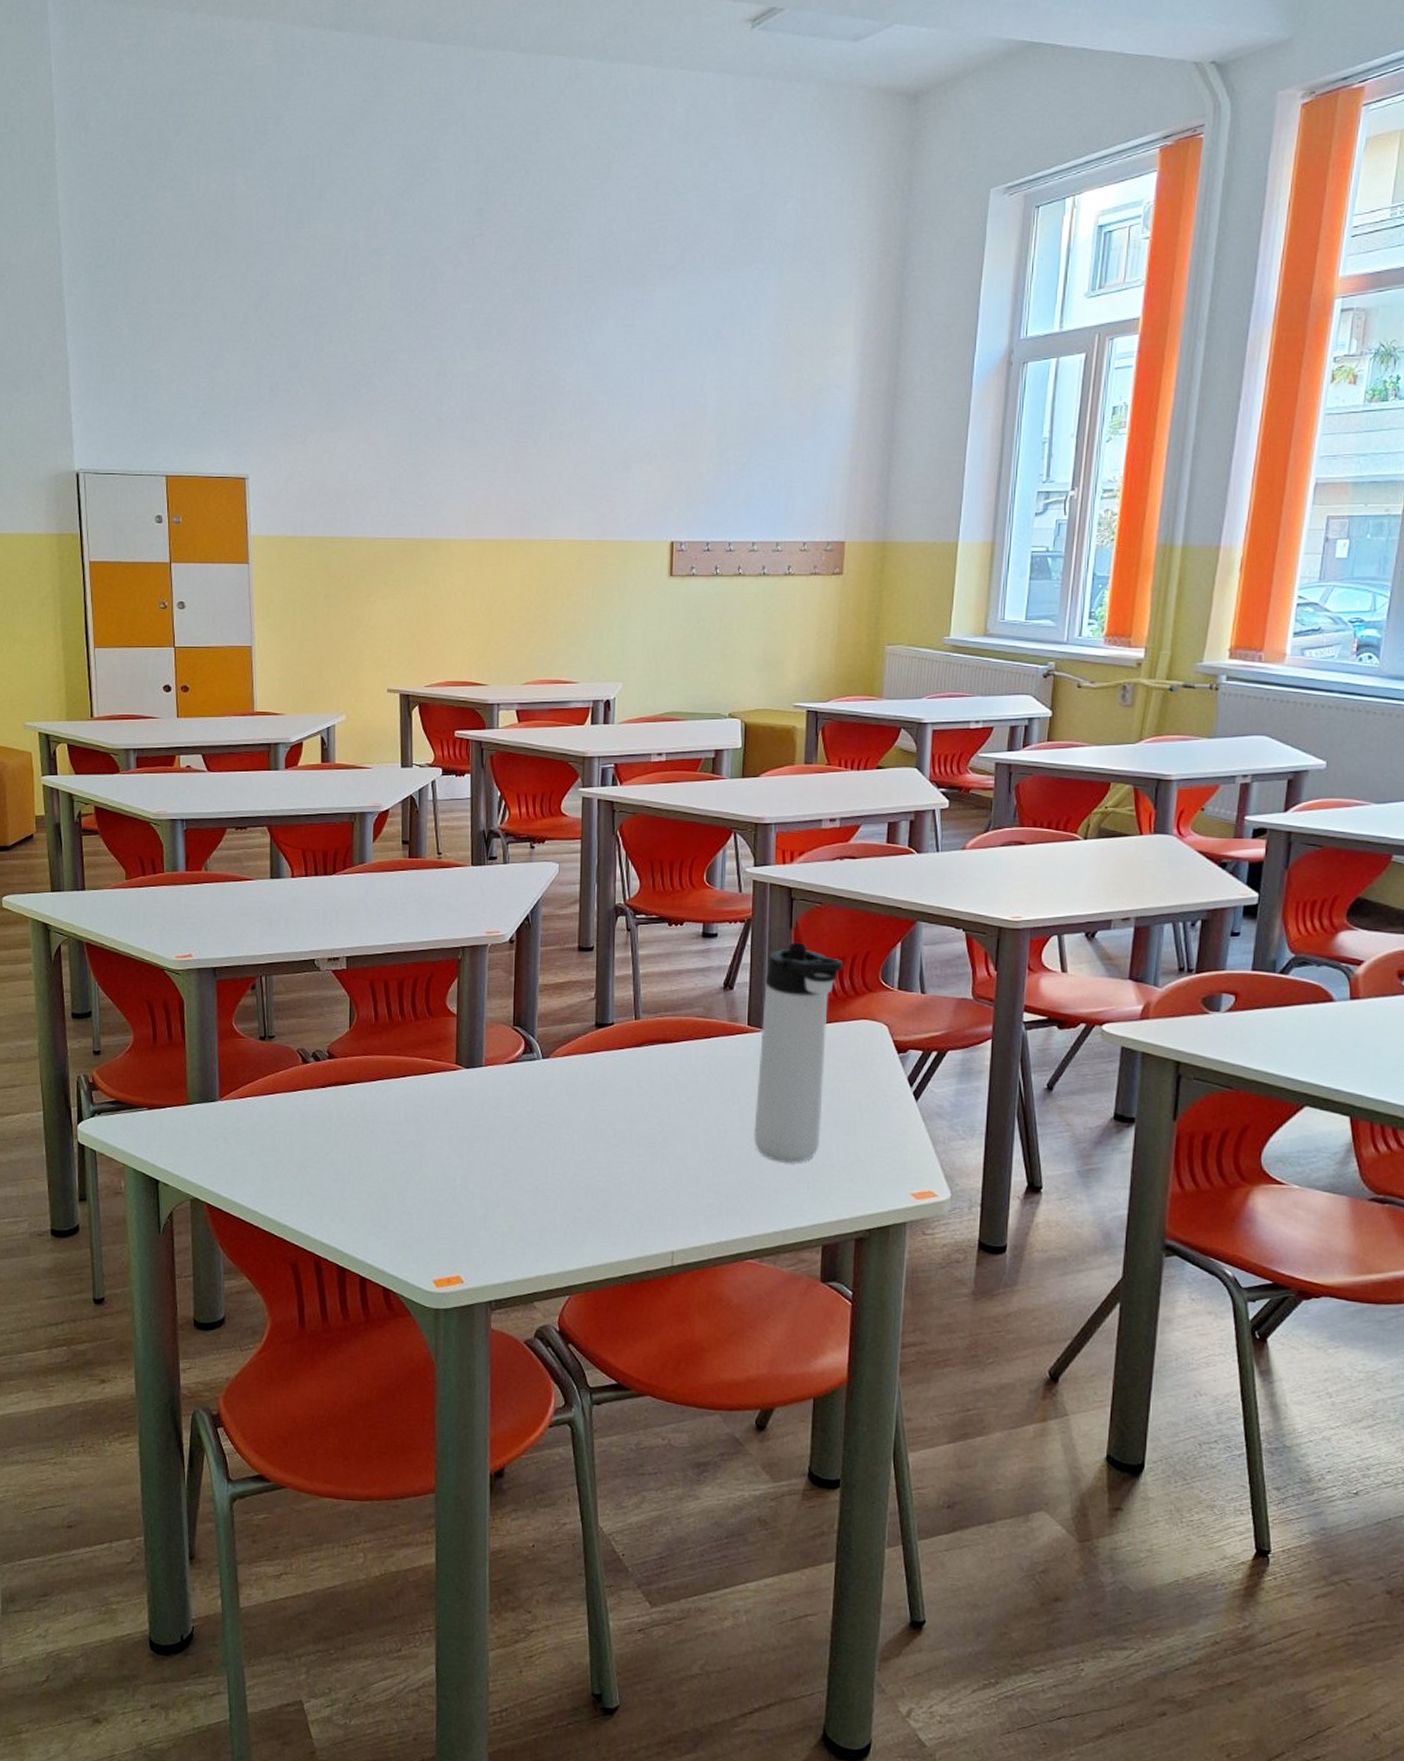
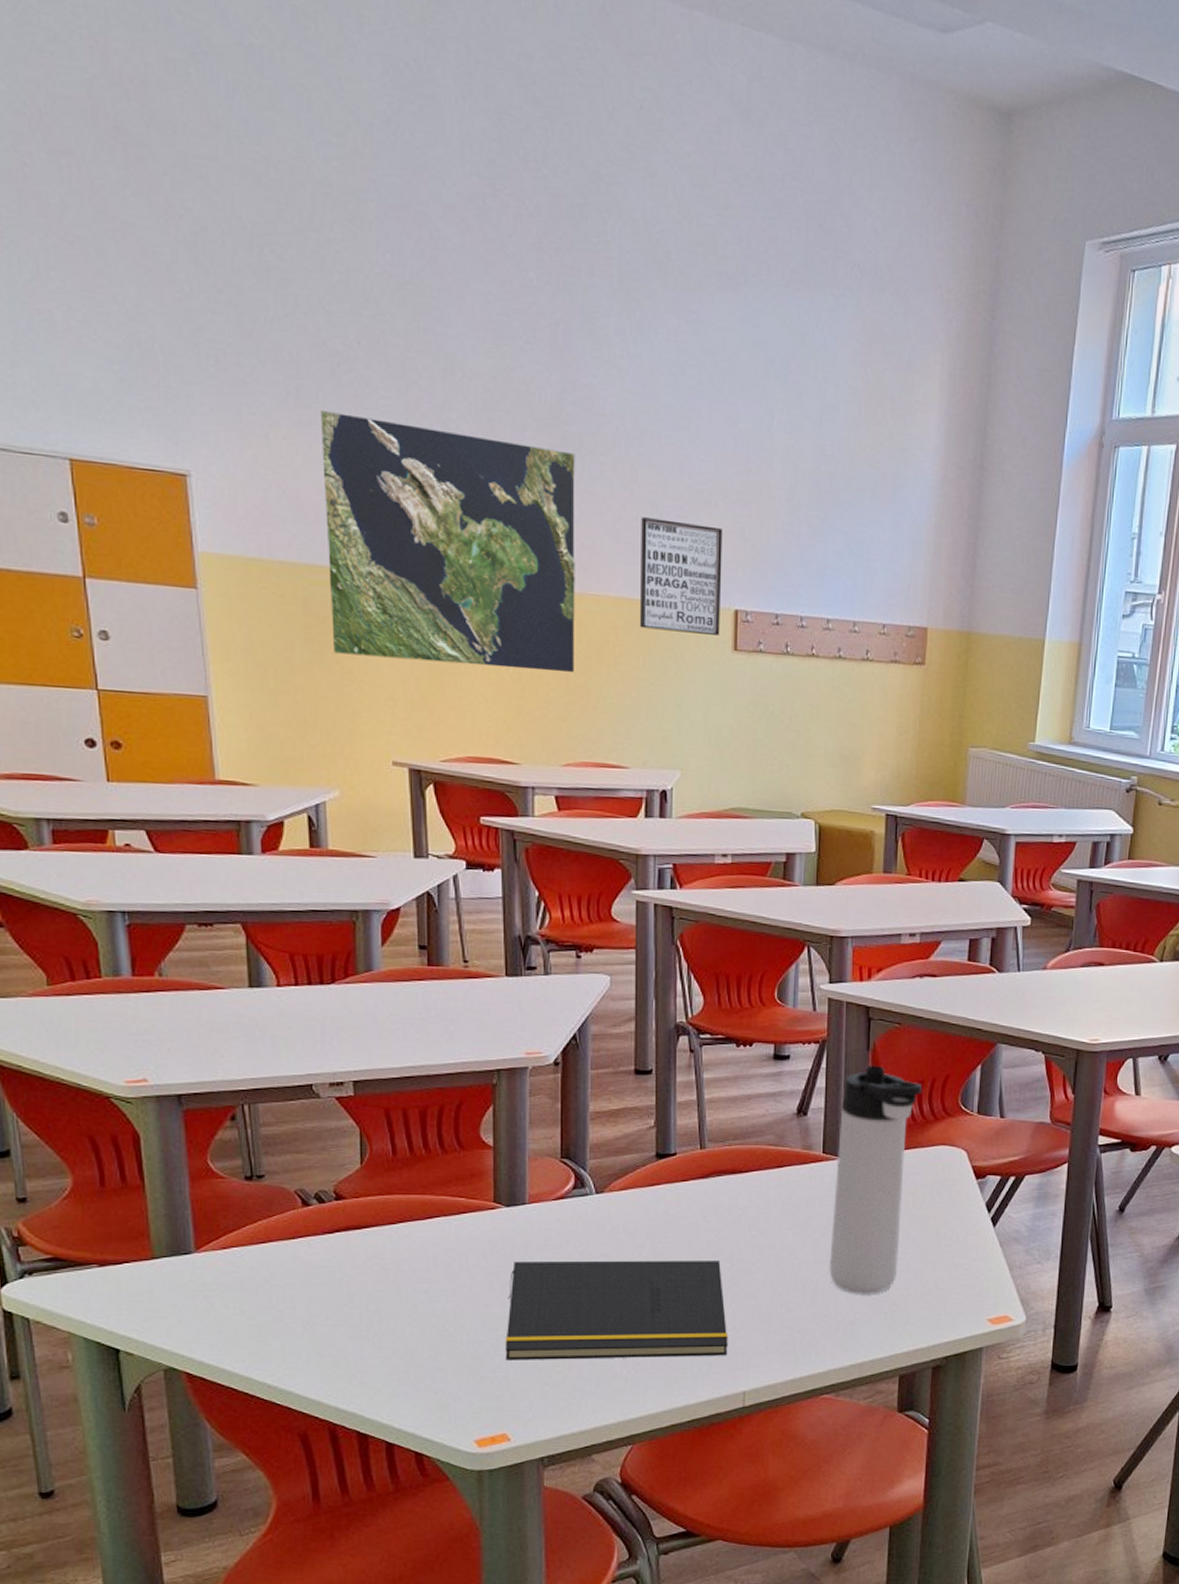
world map: none [344,418,539,606] -> present [321,411,575,673]
notepad: none [461,1118,659,1215] -> present [505,1260,728,1360]
wall art: none [589,472,661,564] -> present [639,517,723,635]

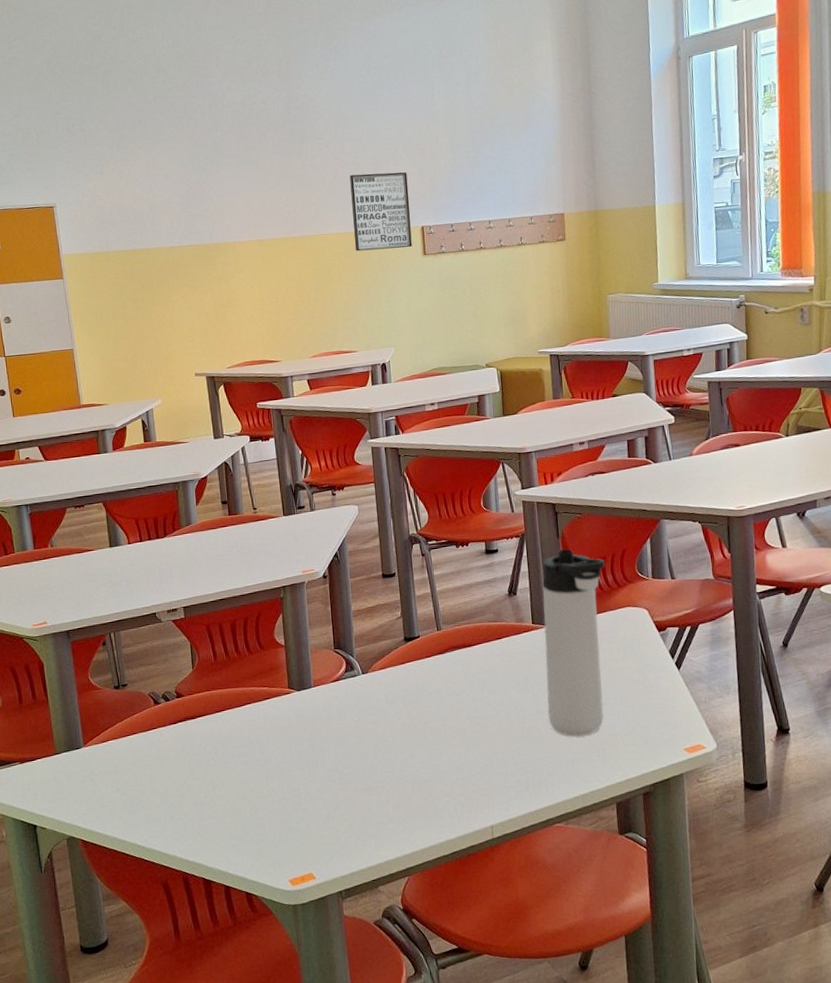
world map: present [321,411,575,673] -> none [134,142,313,306]
notepad: present [505,1260,728,1360] -> none [304,719,476,813]

